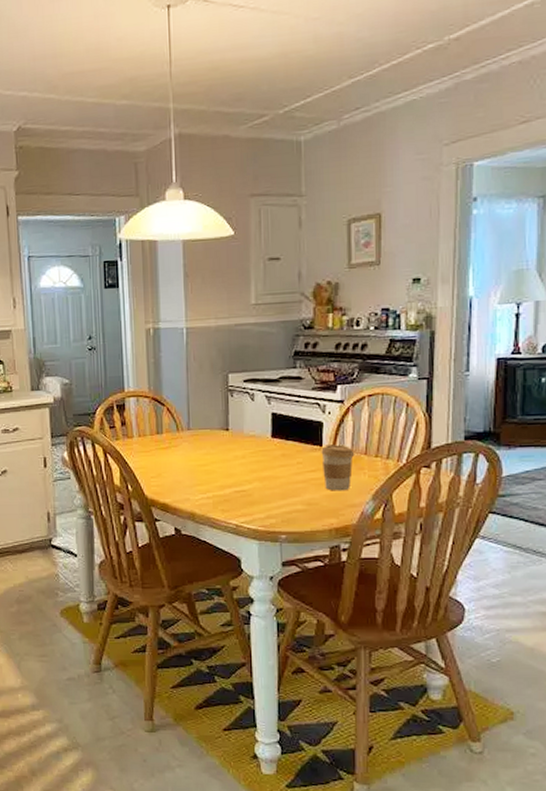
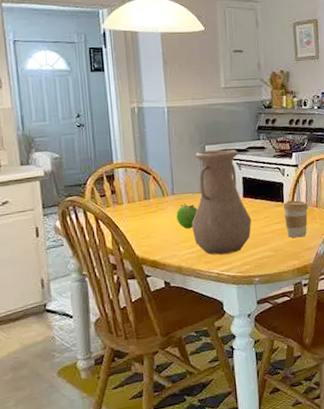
fruit: none [191,441,216,470] -> present [176,203,198,229]
vase: none [208,379,281,503] -> present [191,149,252,255]

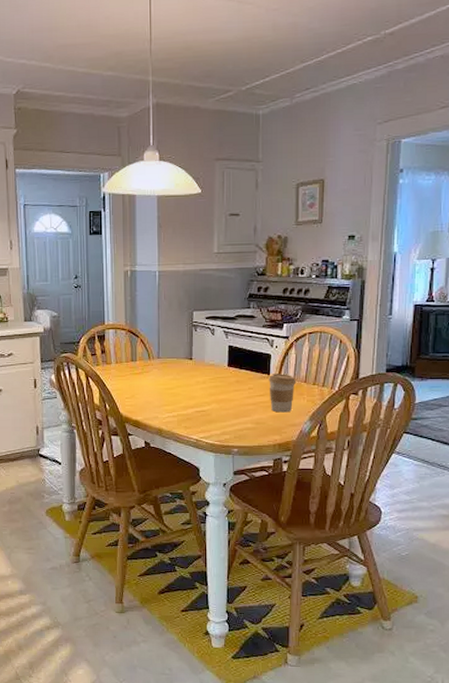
fruit: present [176,203,198,229] -> none [160,368,181,393]
vase: present [191,149,252,255] -> none [174,316,235,421]

